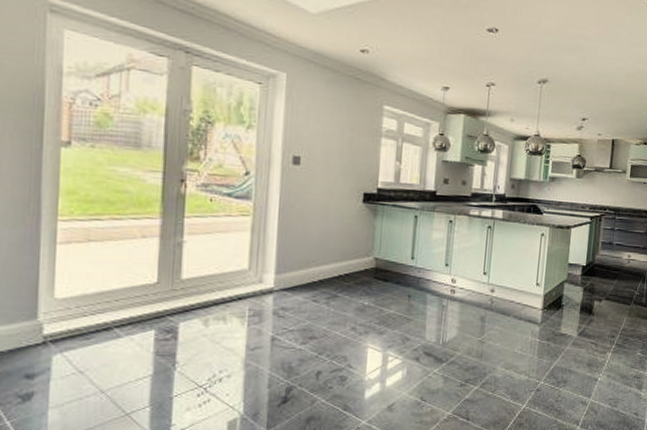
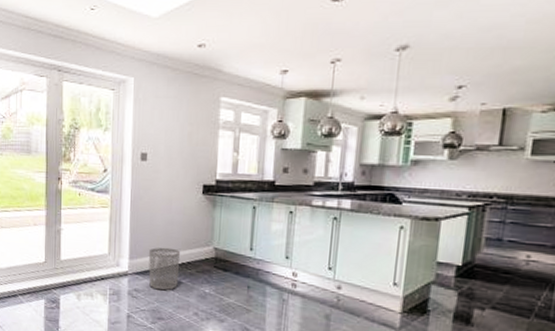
waste bin: none [299,259,338,307] -> present [148,247,181,291]

